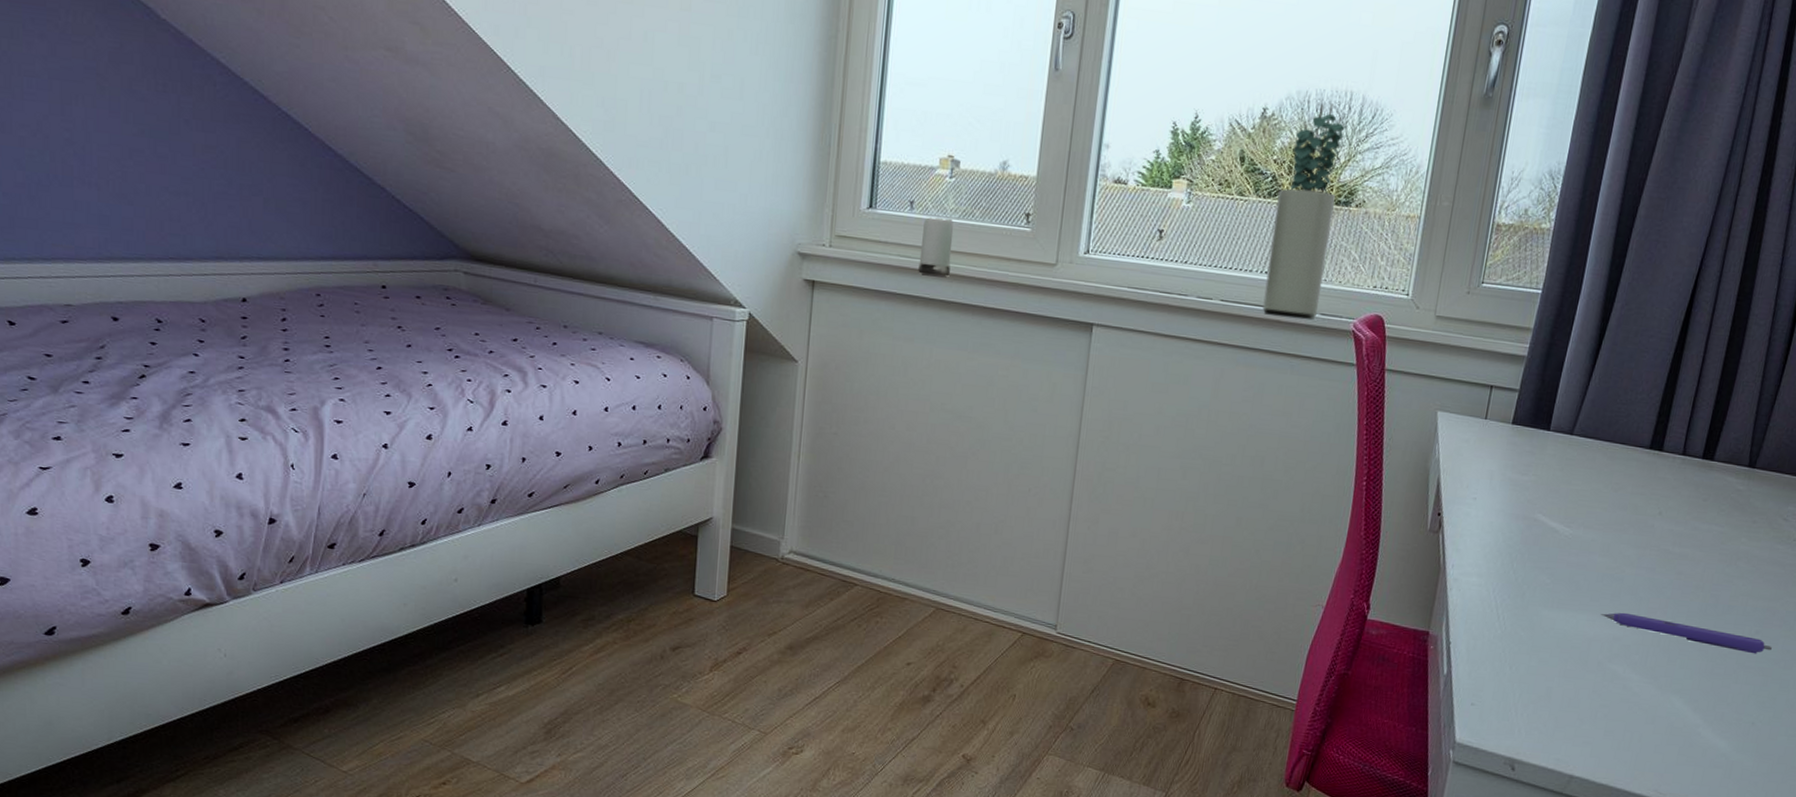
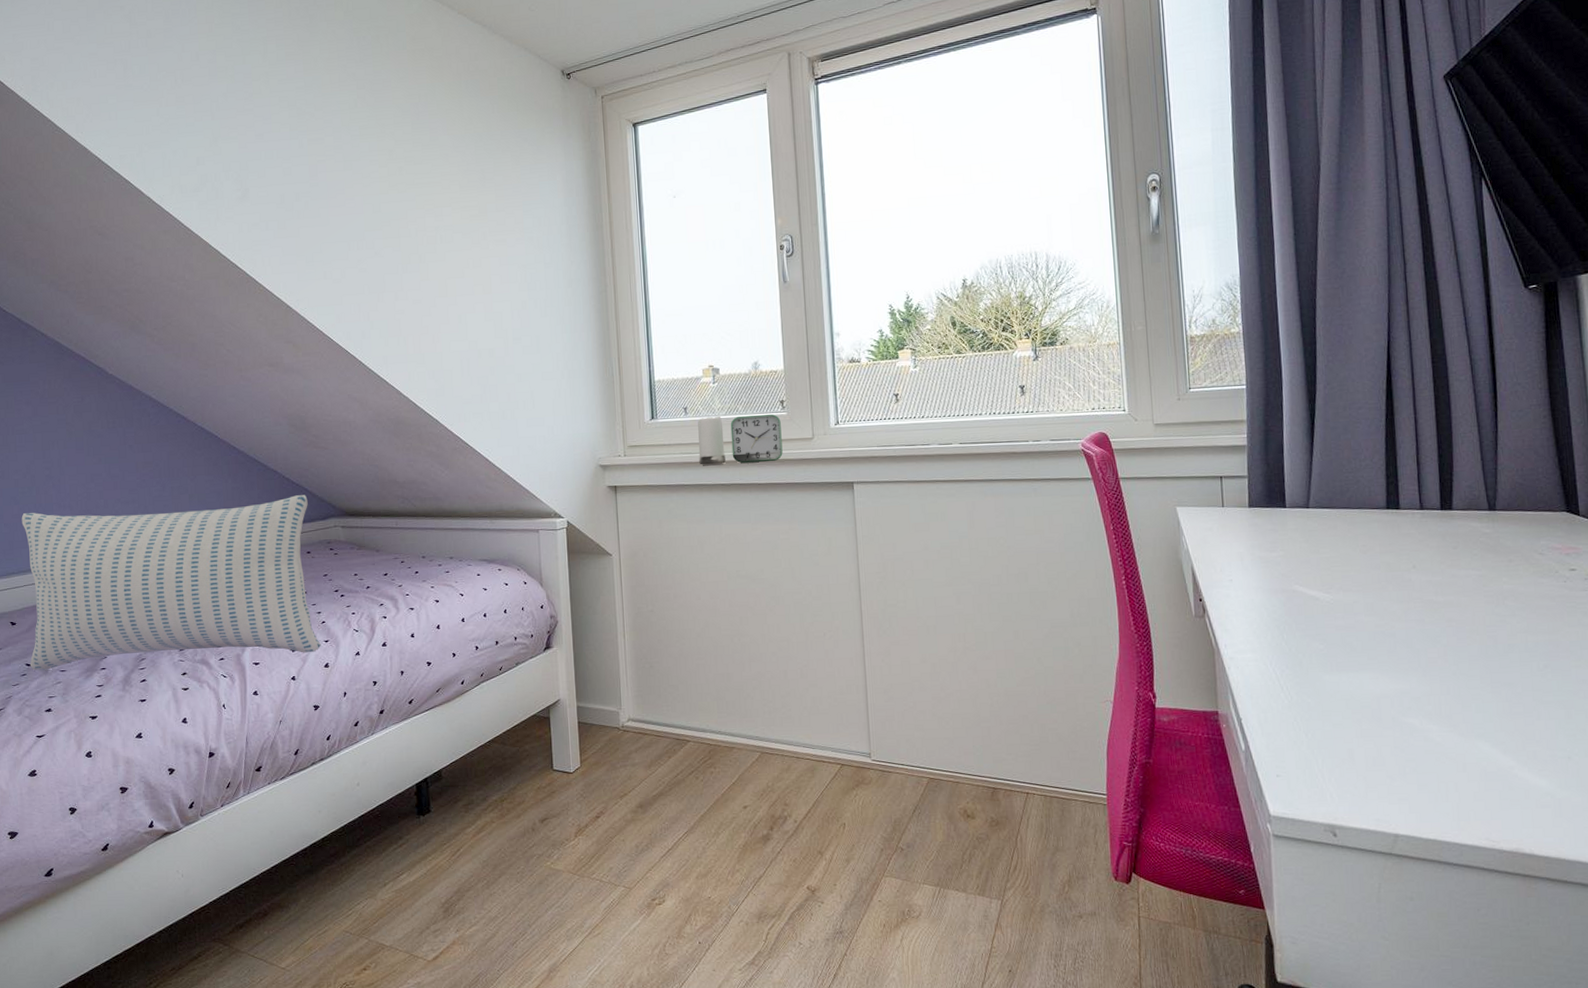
pillow: none [27,183,425,420] -> present [21,495,321,671]
alarm clock: none [958,223,1022,285] -> present [730,414,783,464]
vase: present [1262,103,1345,321] -> none [991,265,1048,450]
pen: present [1601,612,1772,654] -> none [1382,666,1566,689]

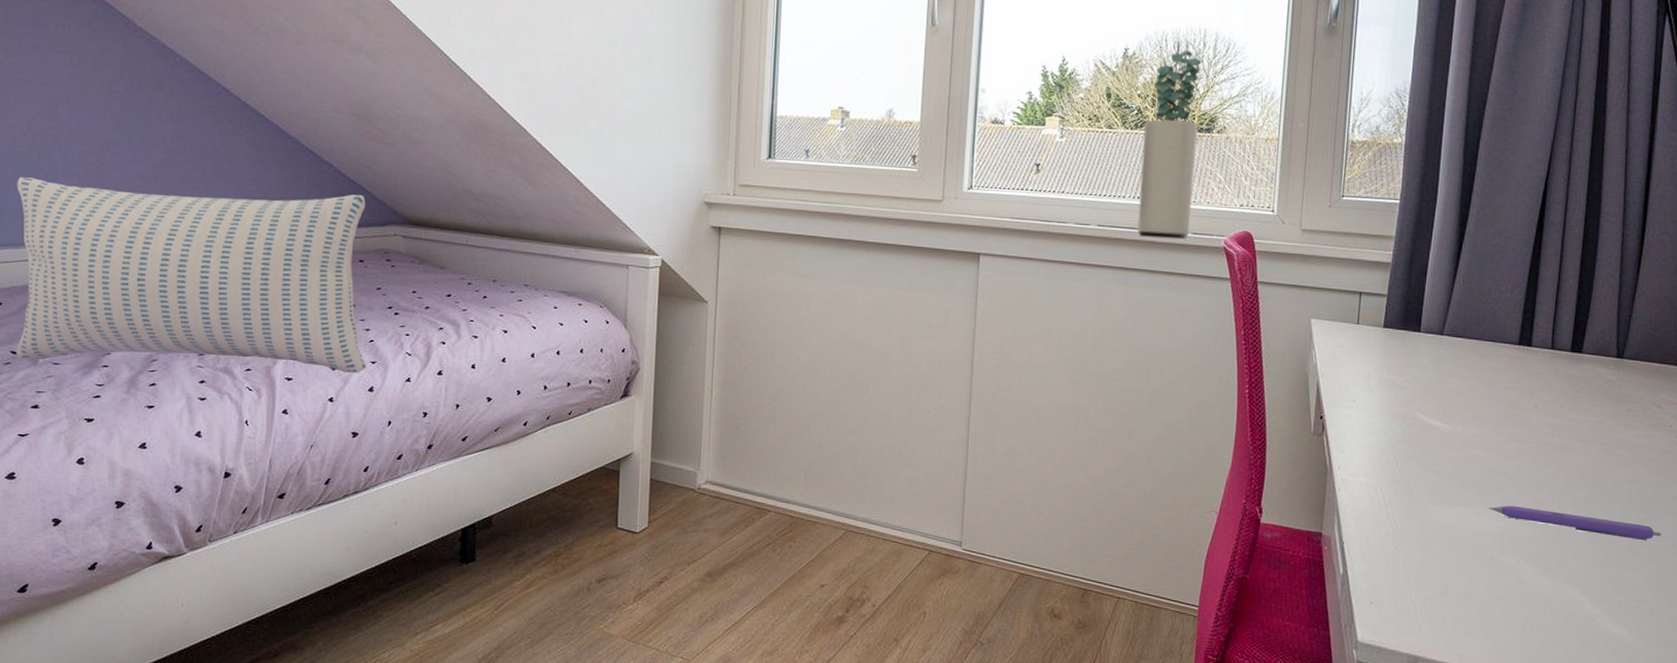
candle: present [698,416,726,465] -> none [815,163,847,217]
alarm clock: present [730,414,783,464] -> none [852,167,910,221]
vase: none [991,265,1048,450] -> present [1137,41,1202,240]
pen: none [1382,666,1566,689] -> present [1488,505,1661,541]

